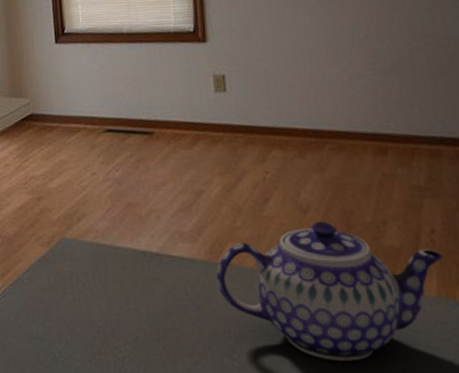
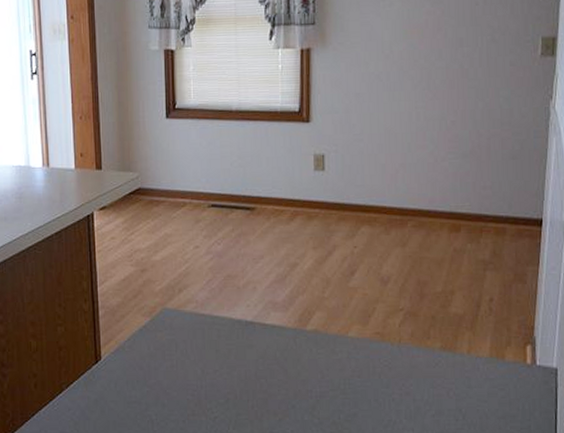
teapot: present [216,221,444,361] -> none [303,291,498,414]

